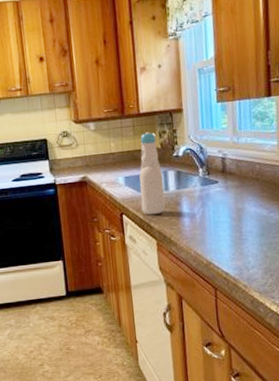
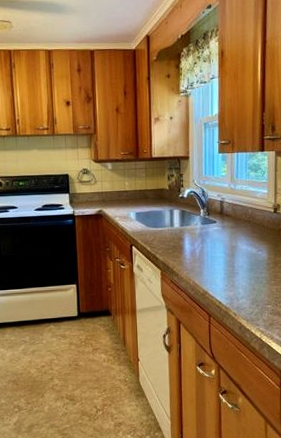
bottle: present [139,131,165,215] -> none [148,174,170,248]

